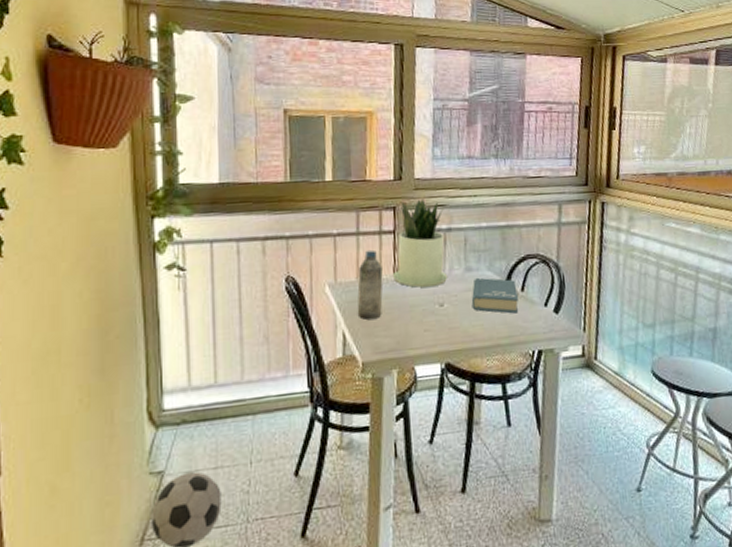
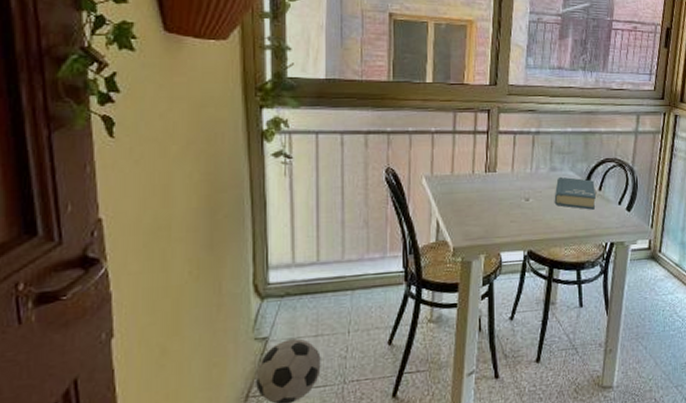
water bottle: present [357,249,383,320] -> none [450,147,475,210]
planter: present [392,199,448,288] -> none [484,103,535,183]

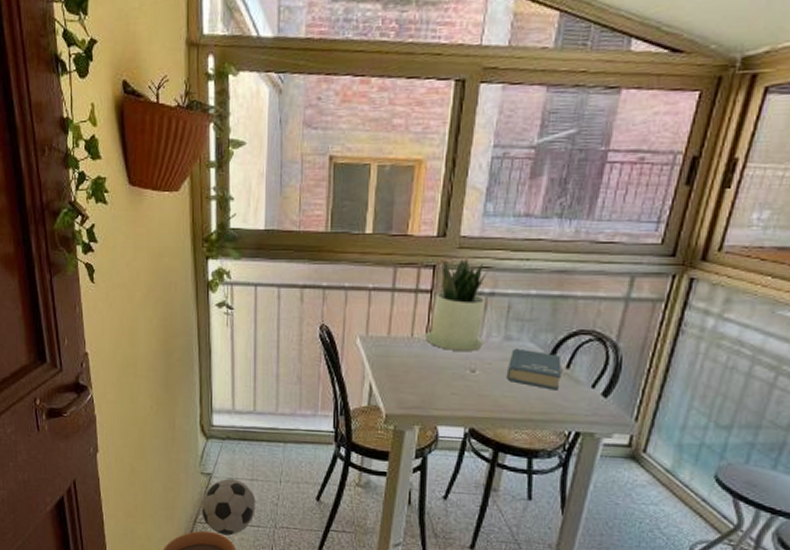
planter: none [484,103,535,183] -> present [424,258,489,351]

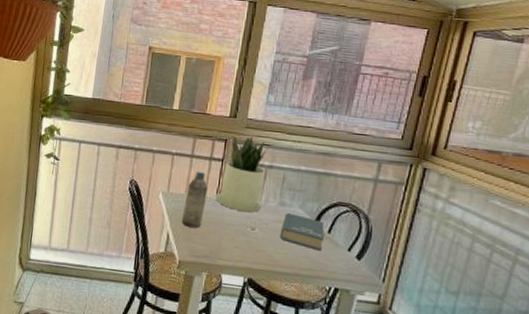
water bottle: none [385,307,415,375] -> present [181,171,208,228]

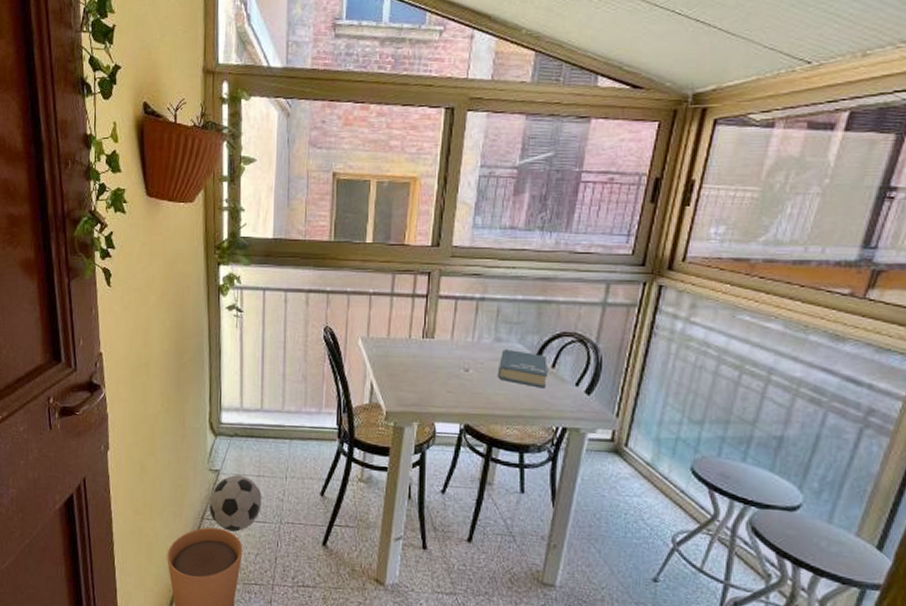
water bottle: present [181,171,208,228] -> none [385,310,412,374]
planter: present [215,136,269,212] -> none [421,266,479,352]

